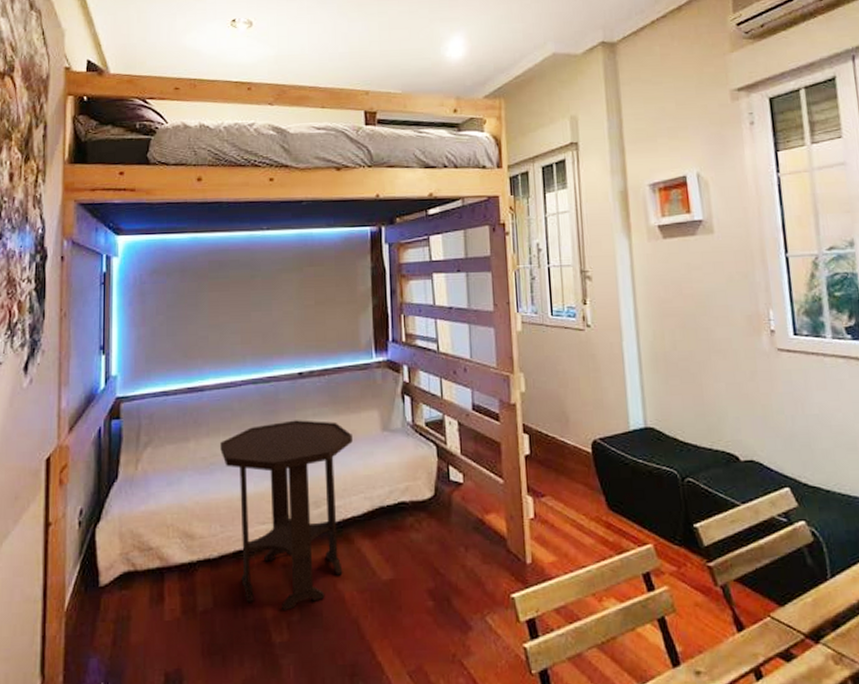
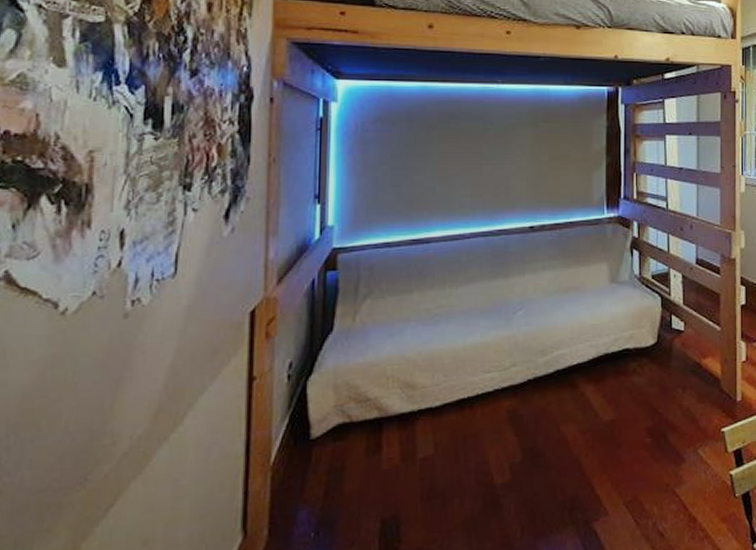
side table: present [220,420,353,612] -> none [446,272,581,454]

